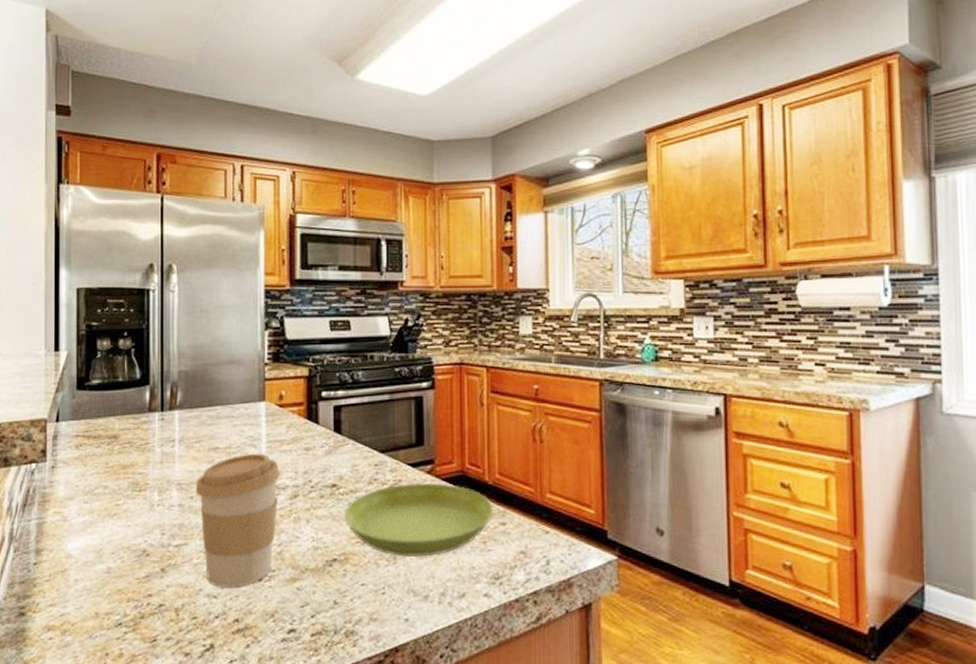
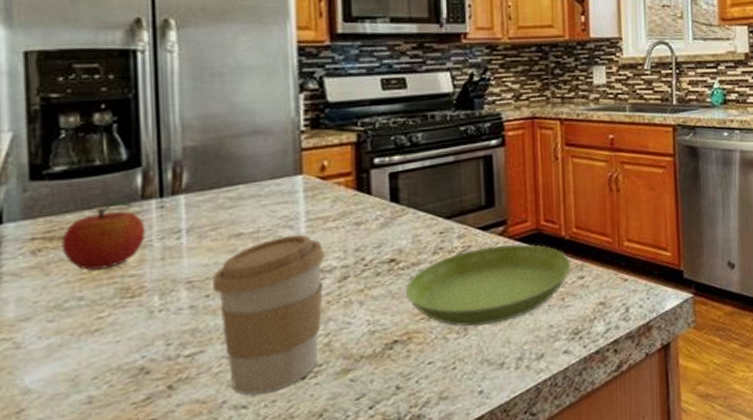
fruit: none [95,411,150,465] -> present [61,201,145,271]

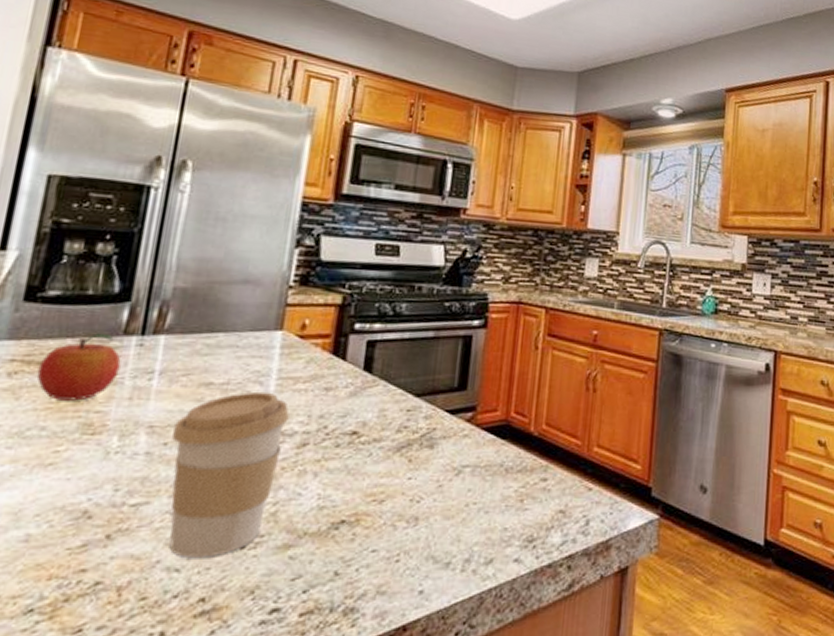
saucer: present [405,243,571,328] -> none [361,431,536,517]

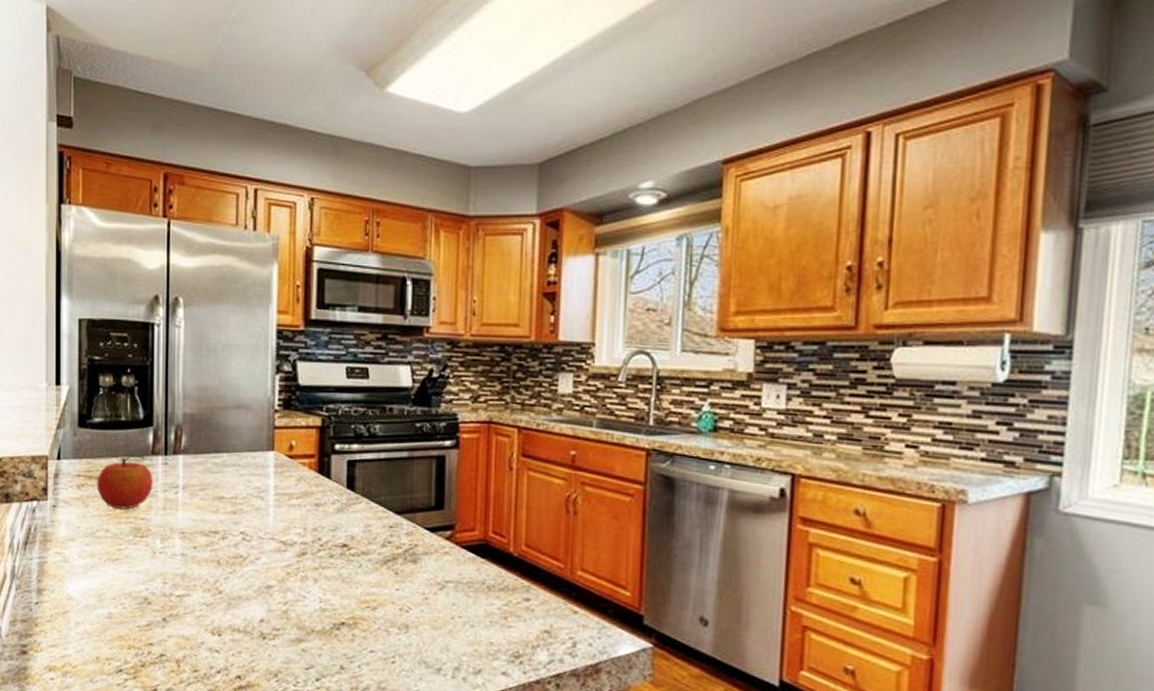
coffee cup: present [169,391,290,557] -> none [198,505,288,643]

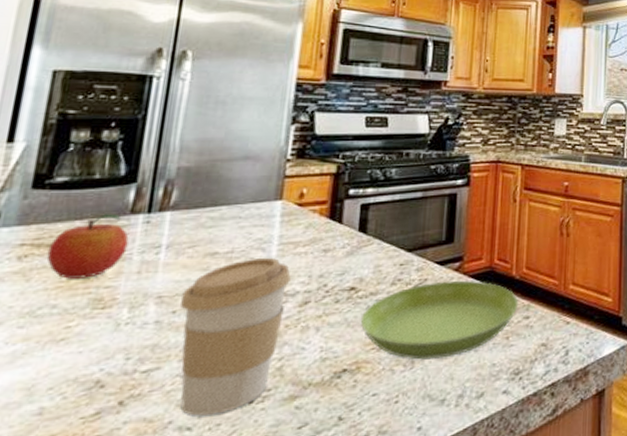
coffee cup: none [198,505,288,643] -> present [179,257,291,416]
saucer: none [354,548,518,628] -> present [360,280,519,360]

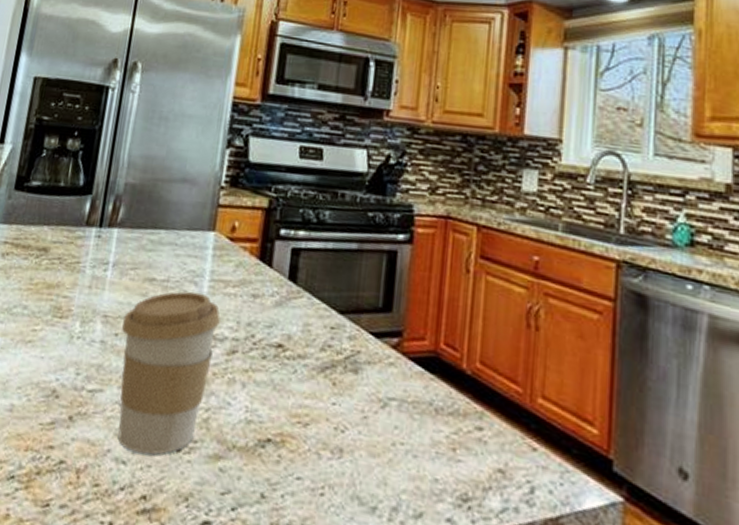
fruit: present [46,214,129,279] -> none [22,222,84,285]
saucer: present [360,280,519,360] -> none [286,356,470,456]

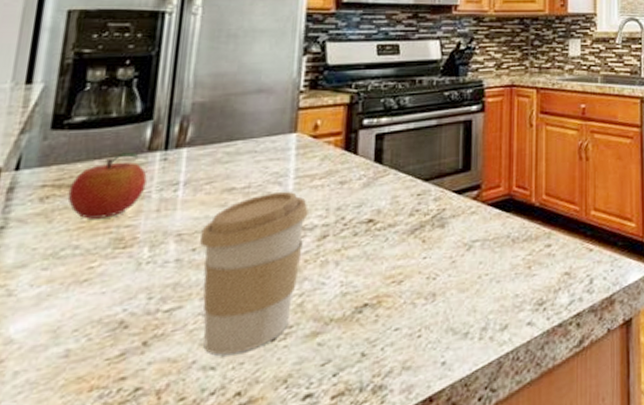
fruit: none [22,222,84,285] -> present [67,152,147,219]

